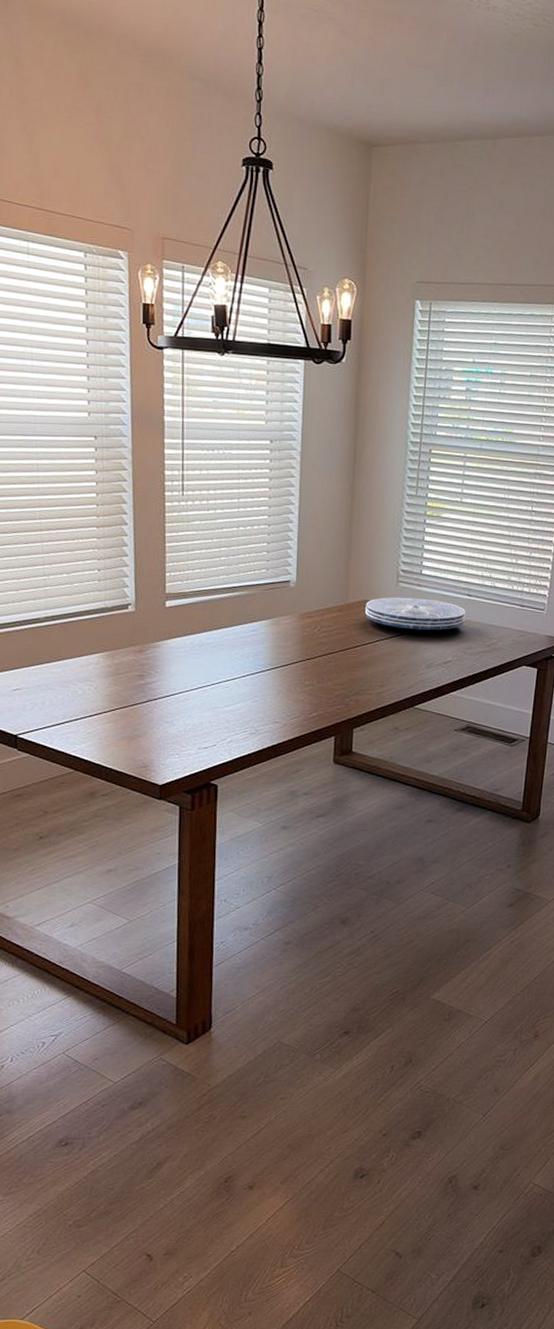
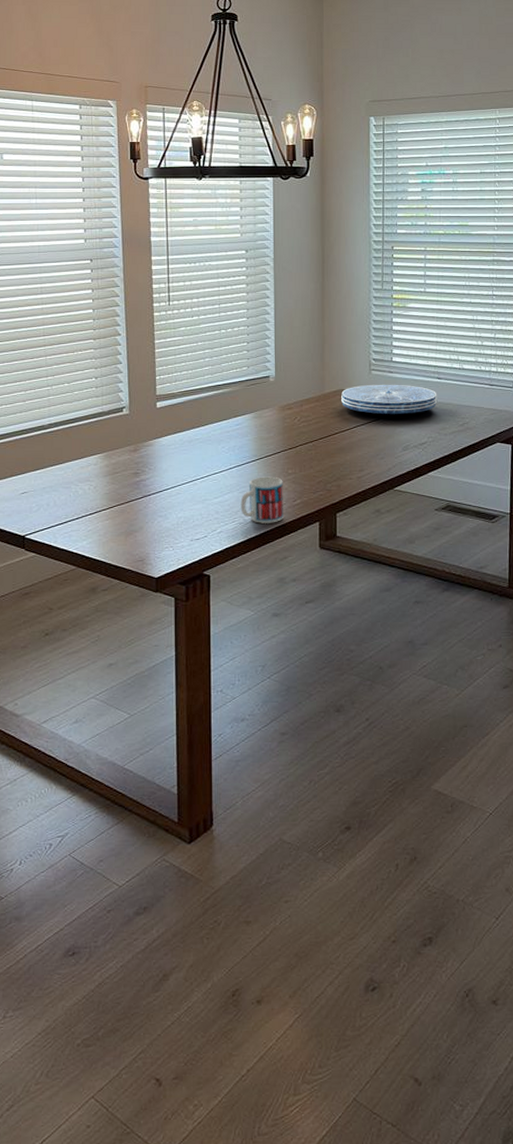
mug: none [253,687,299,735] -> present [240,476,283,523]

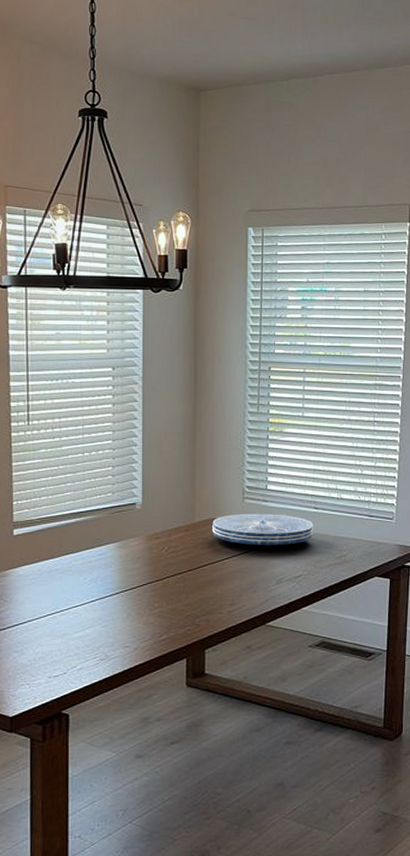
mug: present [240,476,283,523] -> none [103,610,149,660]

